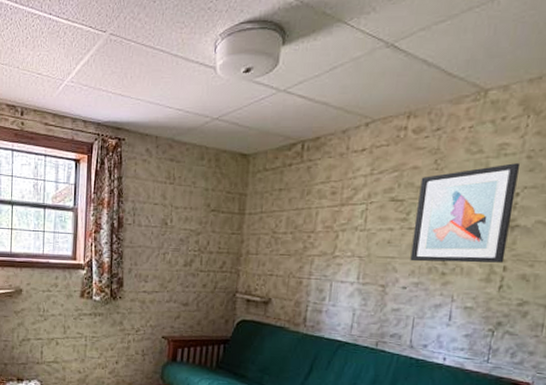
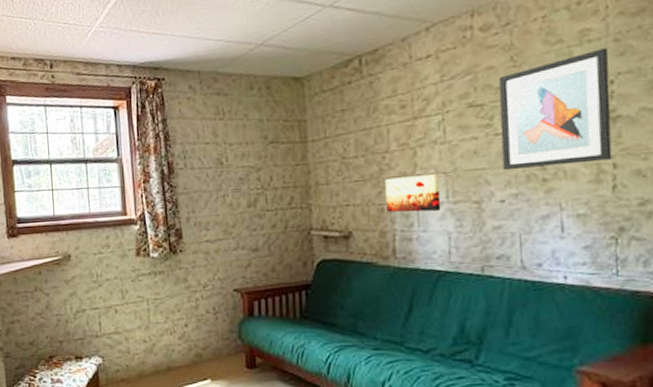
wall art: none [304,255,354,289] -> present [385,173,441,213]

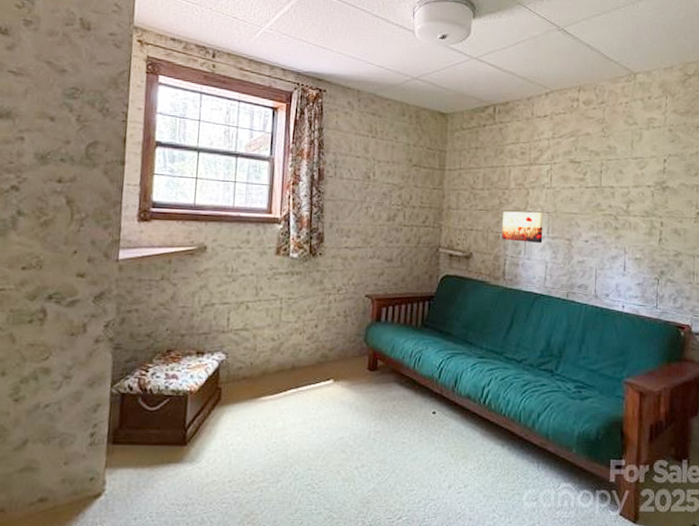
wall art: present [499,48,612,171] -> none [589,135,665,219]

